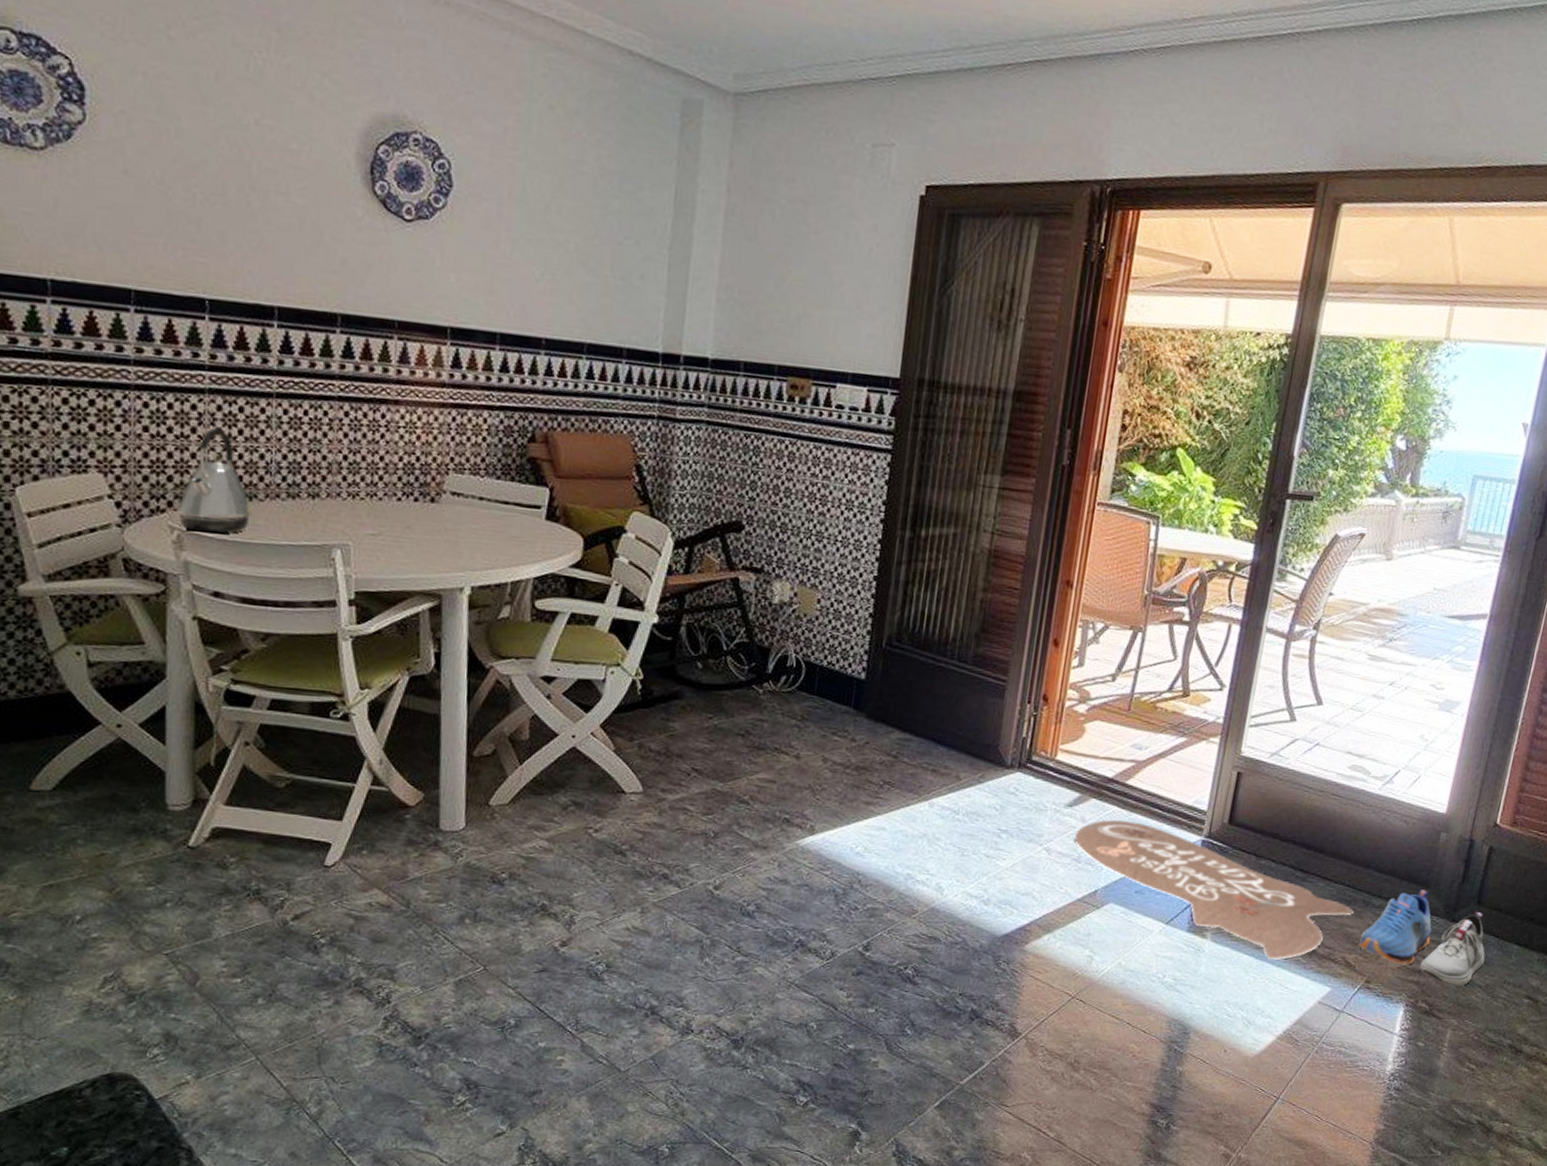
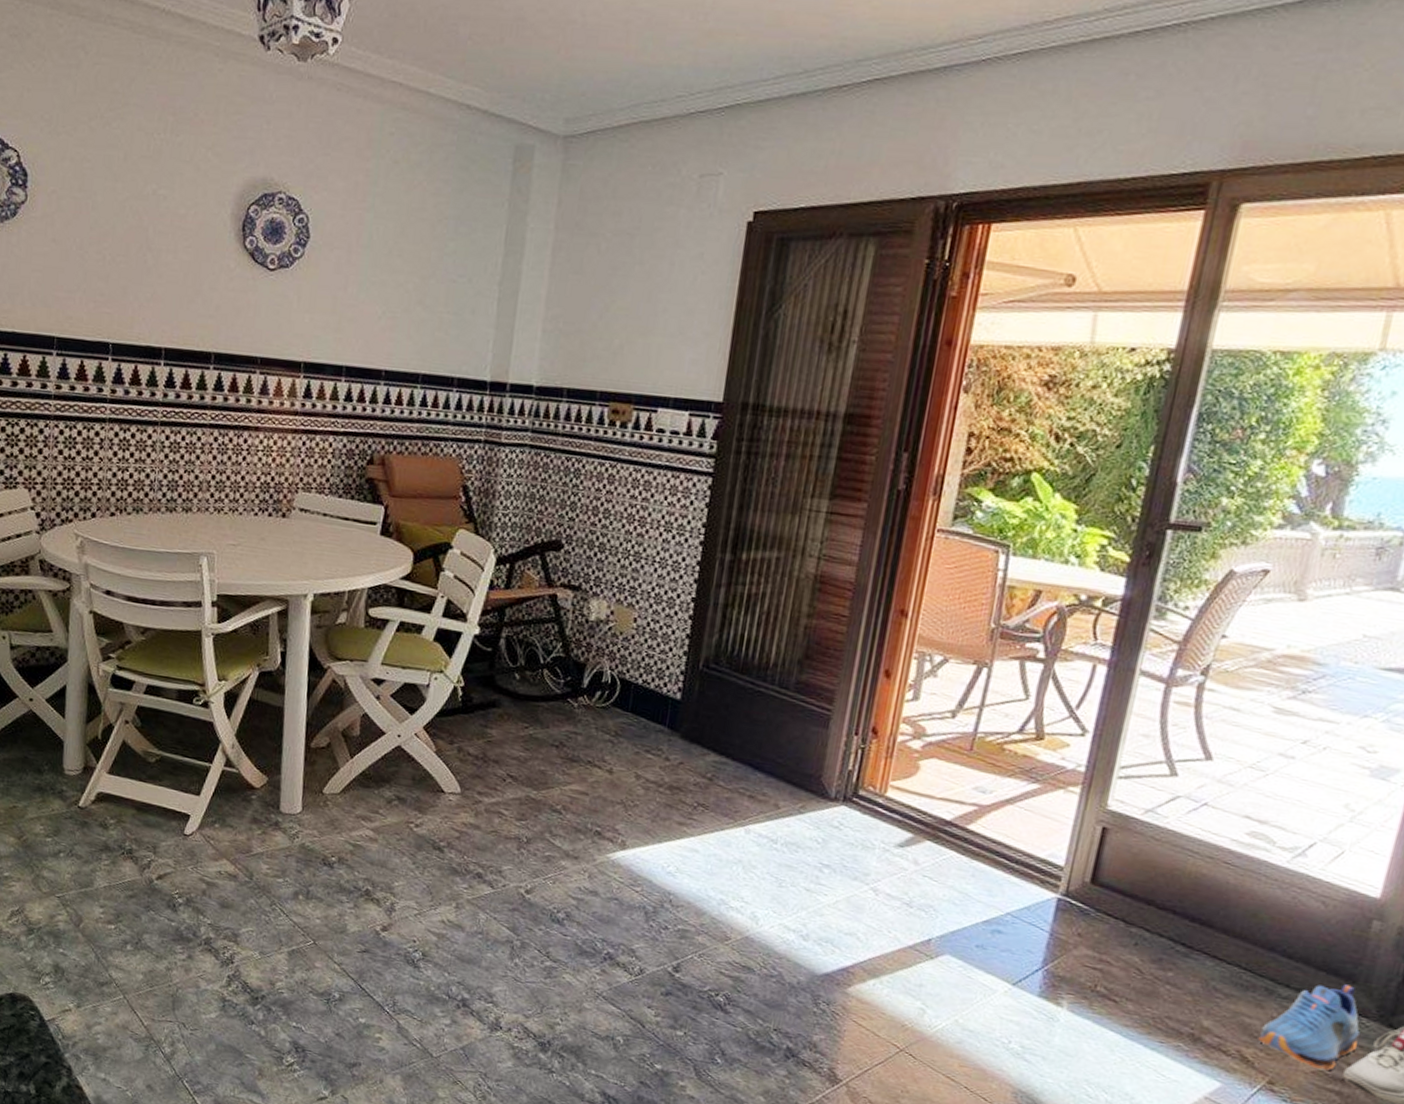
kettle: present [176,428,252,534] -> none [81,451,138,541]
doormat: present [1074,820,1354,960] -> none [905,864,1252,1042]

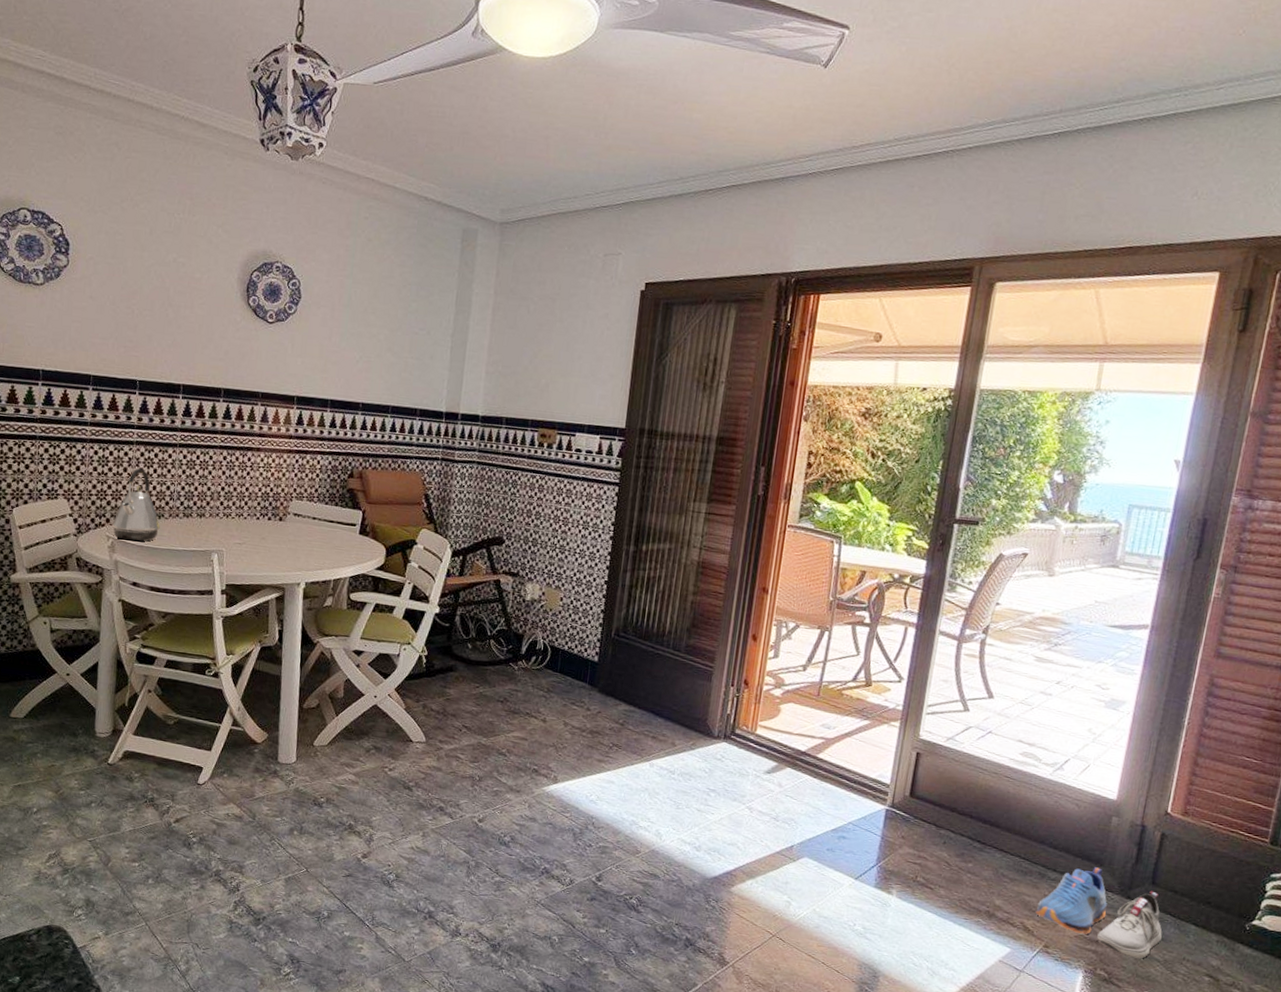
kettle: none [81,451,138,541] -> present [112,468,160,542]

